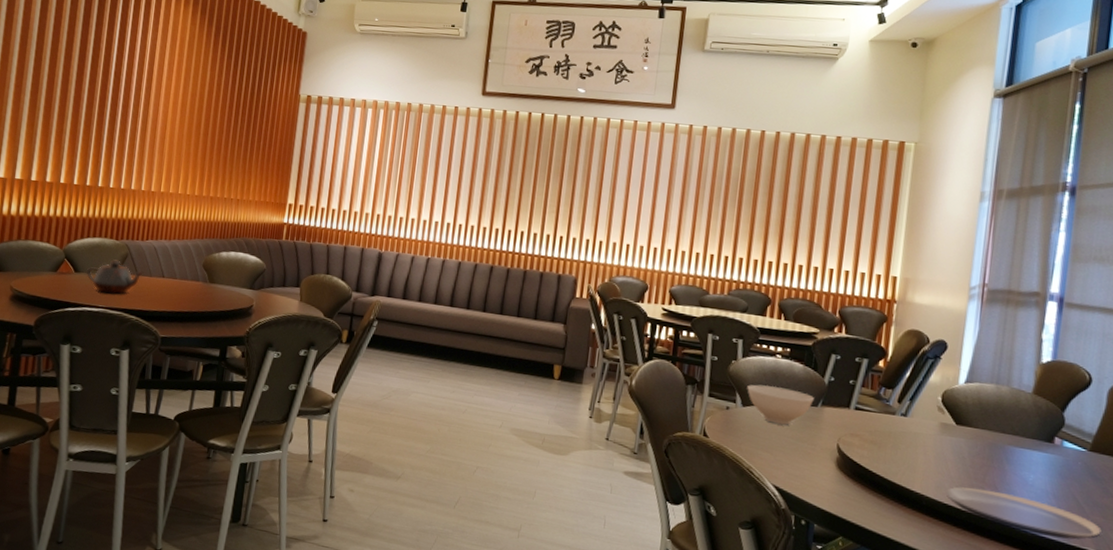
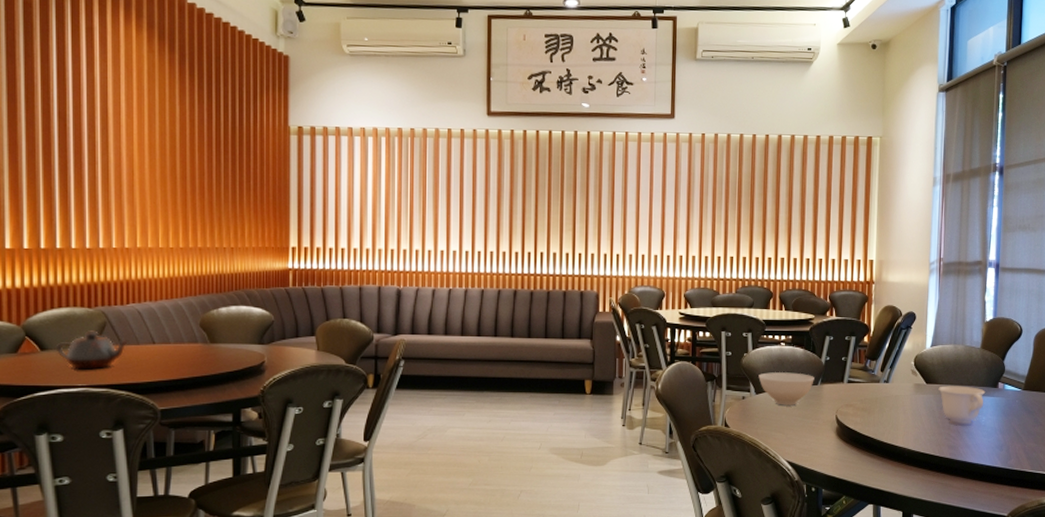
plate: present [945,487,1102,540] -> none [922,435,1035,466]
teacup: none [972,430,1036,483] -> present [938,386,986,427]

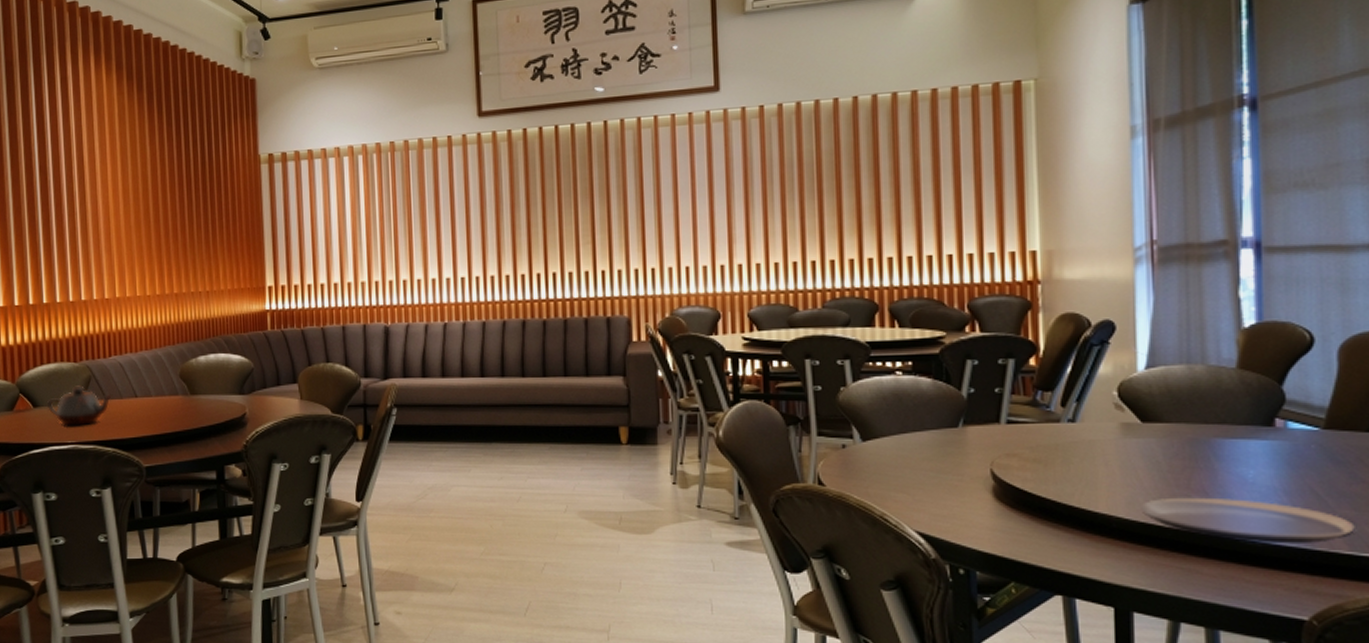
bowl: present [758,372,814,405] -> none [864,411,952,456]
plate: none [922,435,1035,466] -> present [1140,497,1355,545]
teacup: present [938,386,986,427] -> none [1164,424,1252,485]

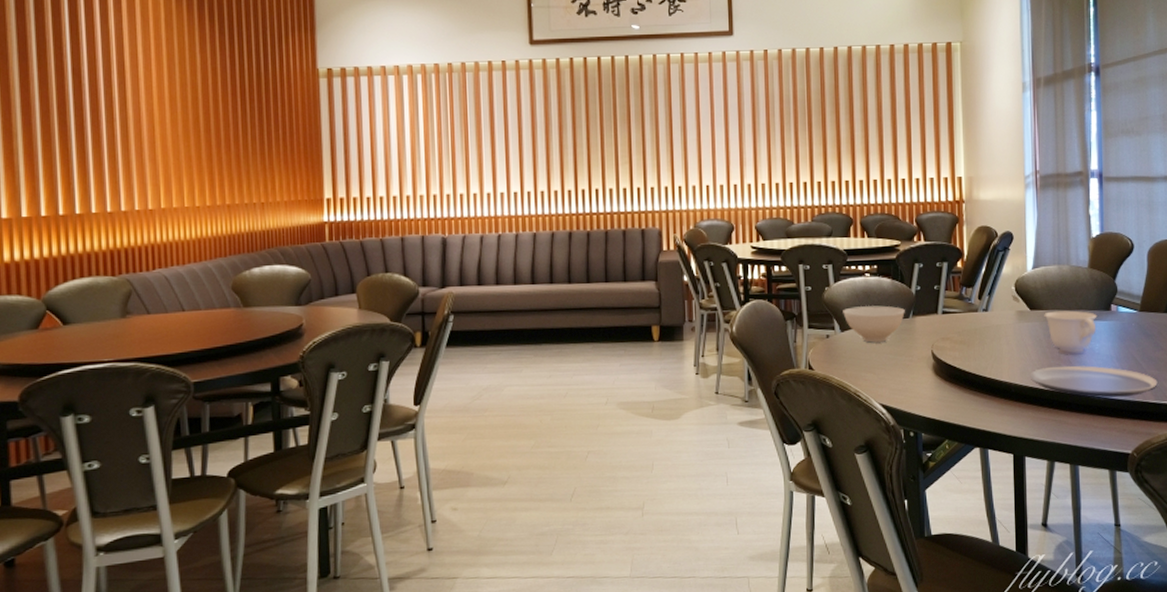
teapot: present [46,385,115,426] -> none [79,300,159,344]
bowl: none [864,411,952,456] -> present [843,305,905,343]
teacup: none [1164,424,1252,485] -> present [1044,310,1097,356]

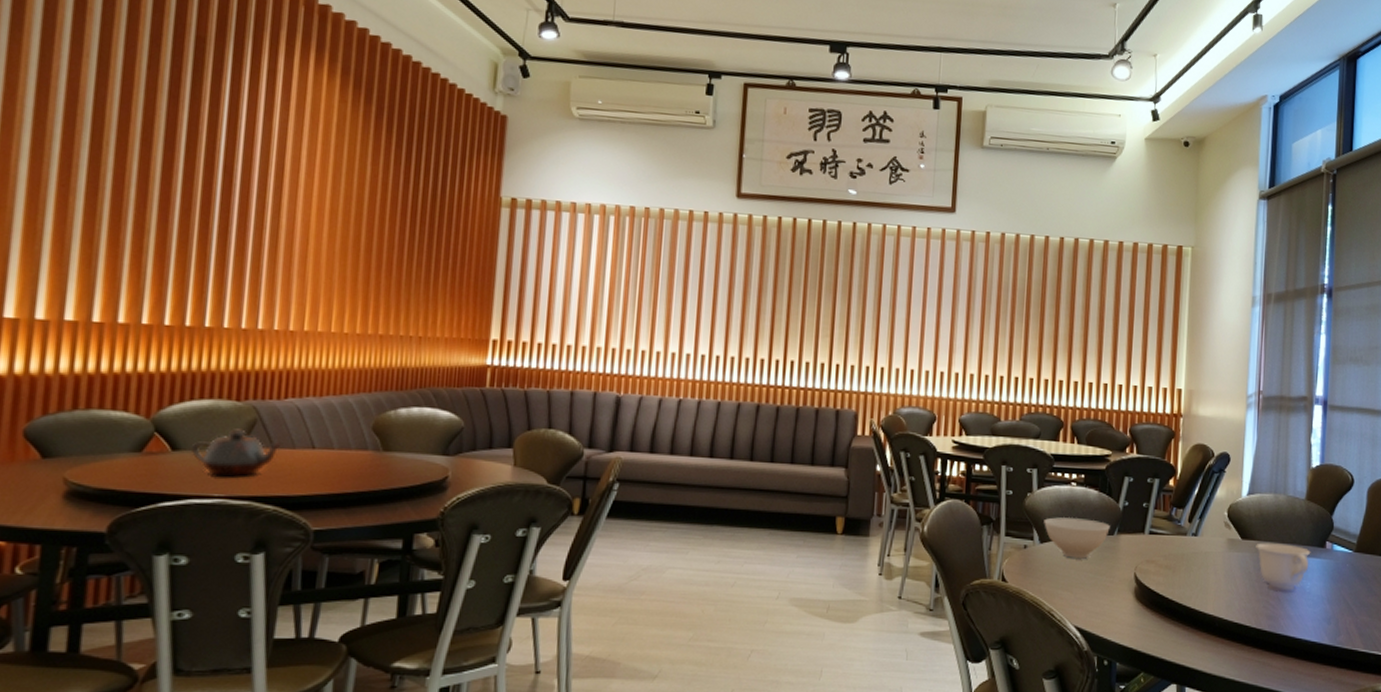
teapot: none [79,300,159,344] -> present [190,429,285,477]
plate: present [1030,365,1158,398] -> none [1235,602,1368,644]

